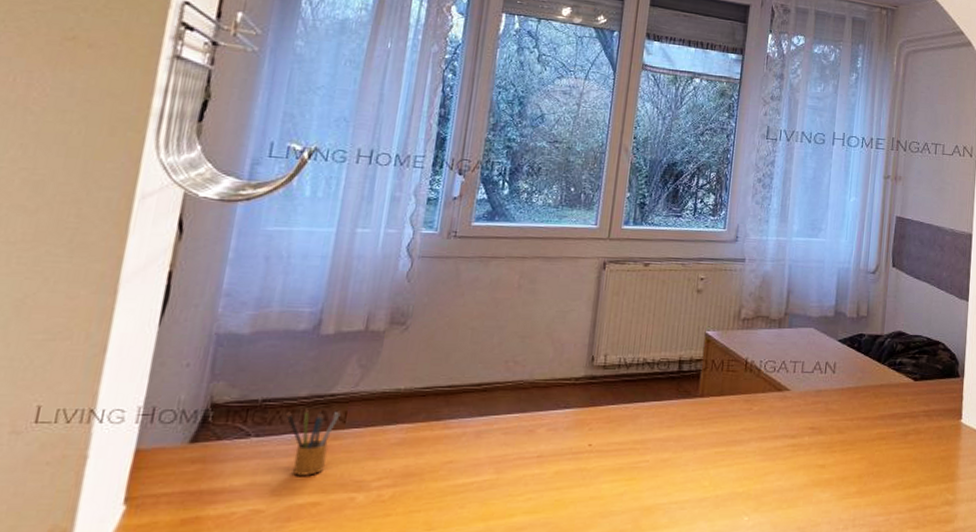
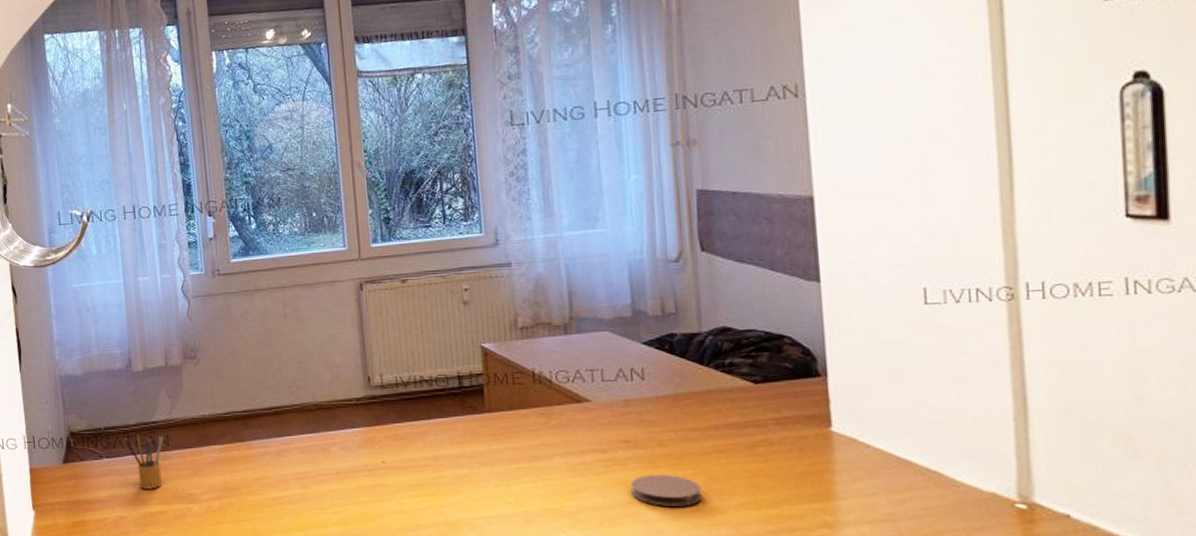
coaster: none [808,459,864,488] -> present [630,475,702,506]

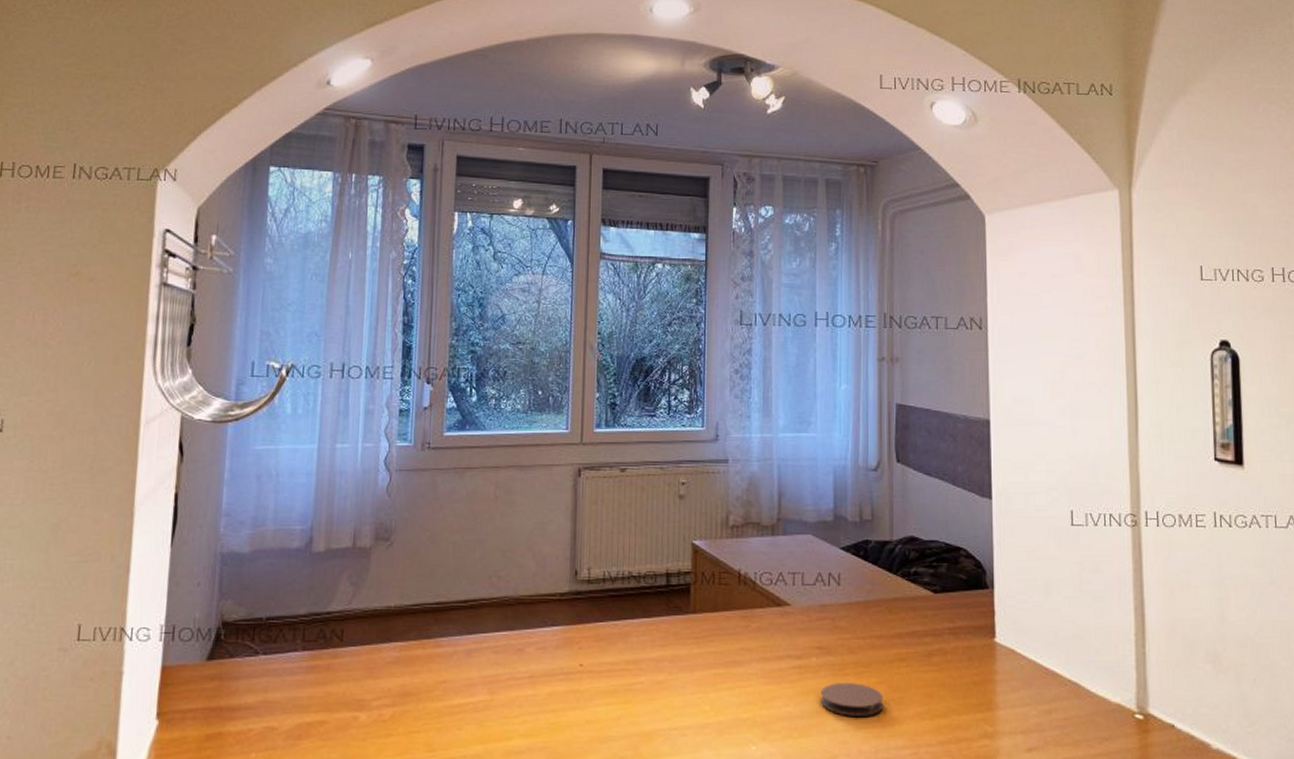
pencil box: present [124,433,164,489] -> none [289,625,338,694]

